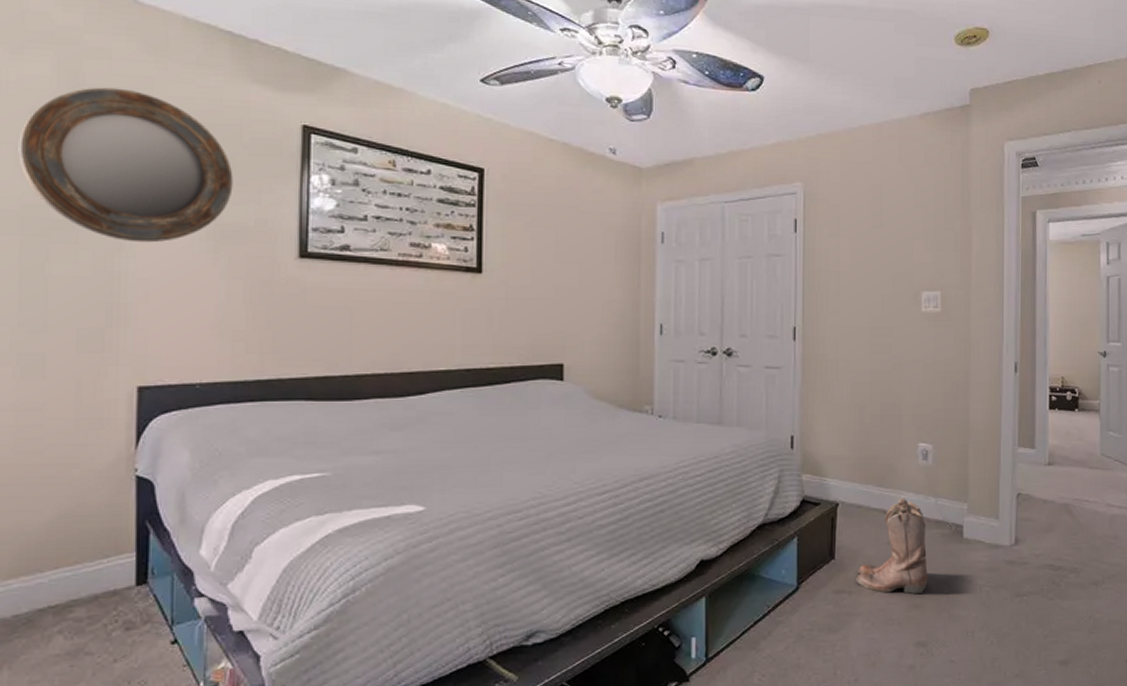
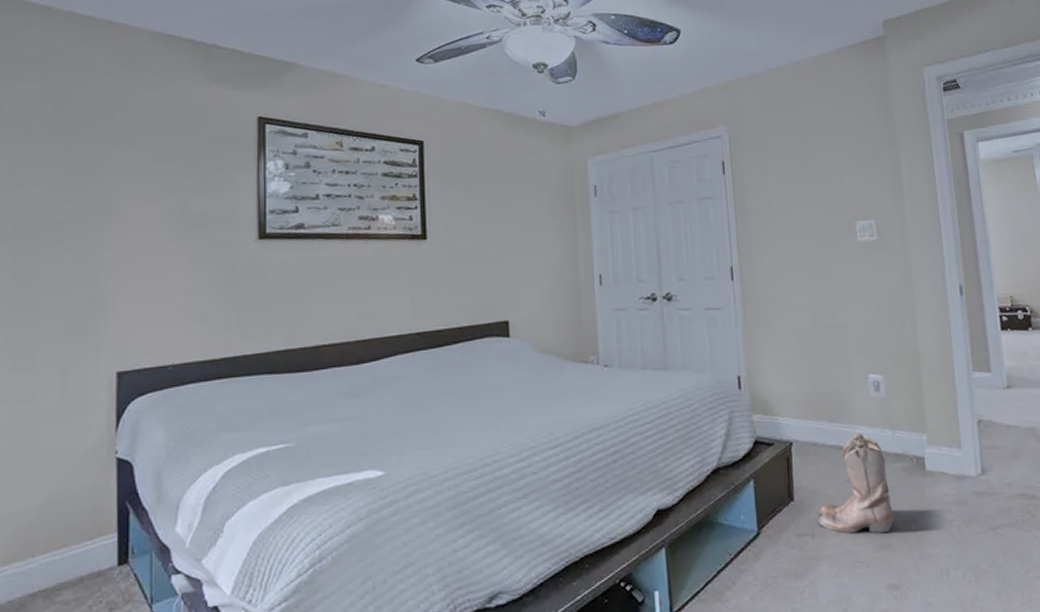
home mirror: present [18,87,233,243] -> none [12,99,198,238]

